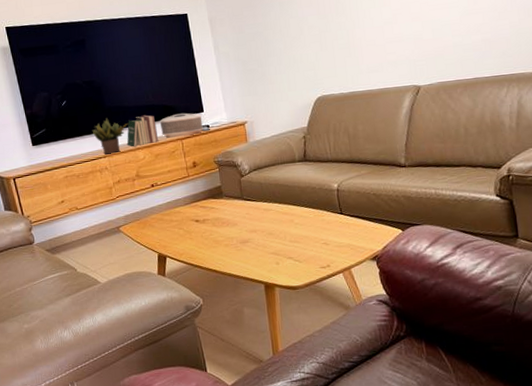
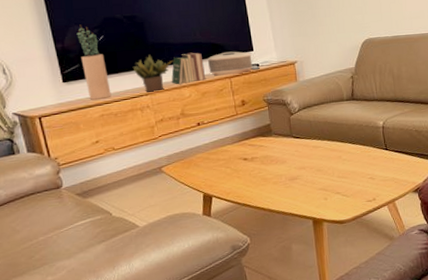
vase: none [43,91,74,163] -> present [76,24,111,101]

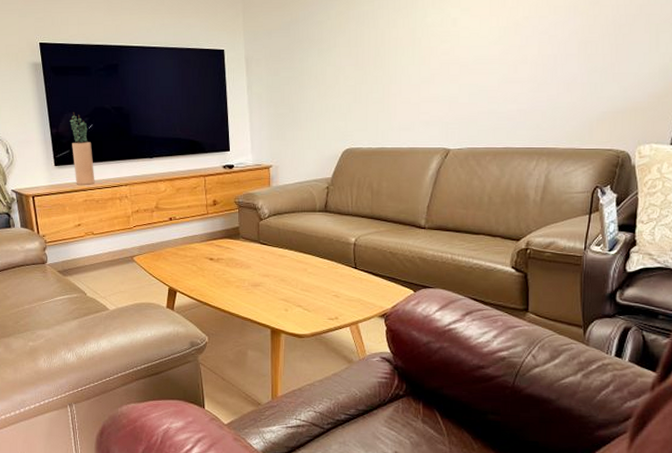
potted plant: present [132,54,174,92] -> none [116,146,154,183]
books: present [171,52,206,85] -> none [149,147,182,179]
speaker: present [207,51,260,76] -> none [184,150,234,173]

